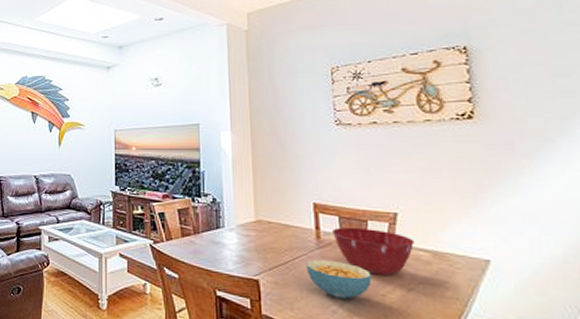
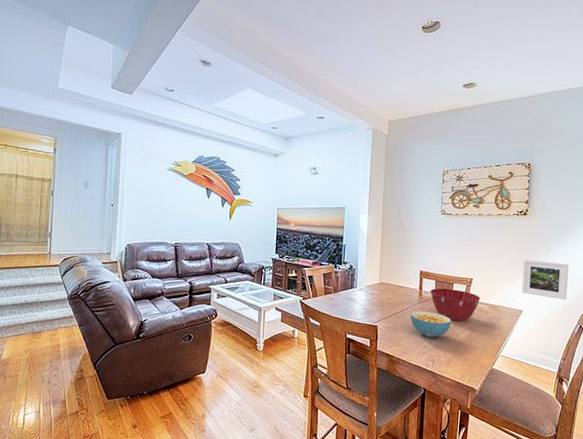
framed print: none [479,184,568,245] -> present [521,260,569,300]

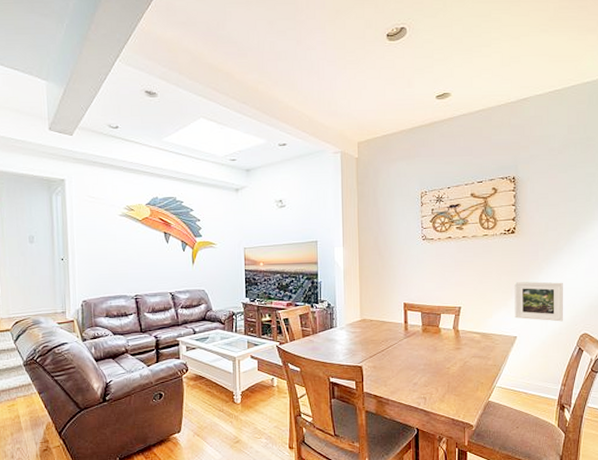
cereal bowl: present [410,310,451,338] -> none [397,346,441,375]
mixing bowl: present [430,288,481,321] -> none [416,320,471,354]

